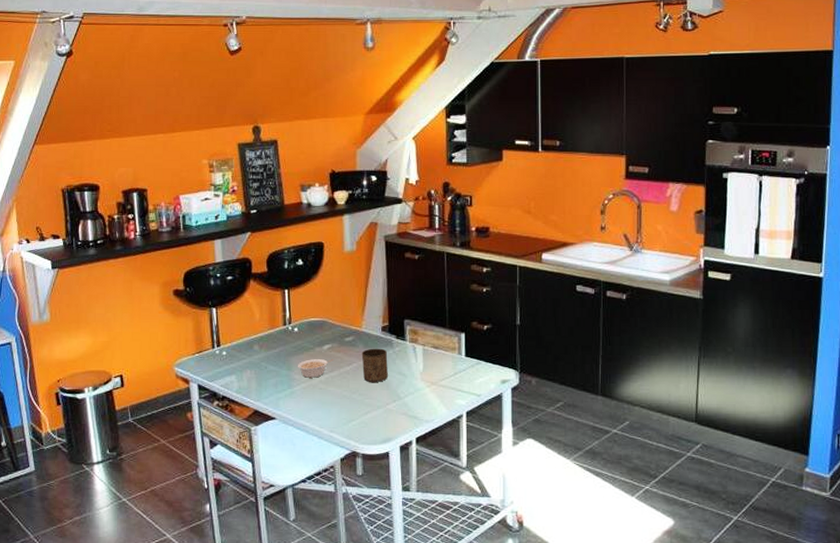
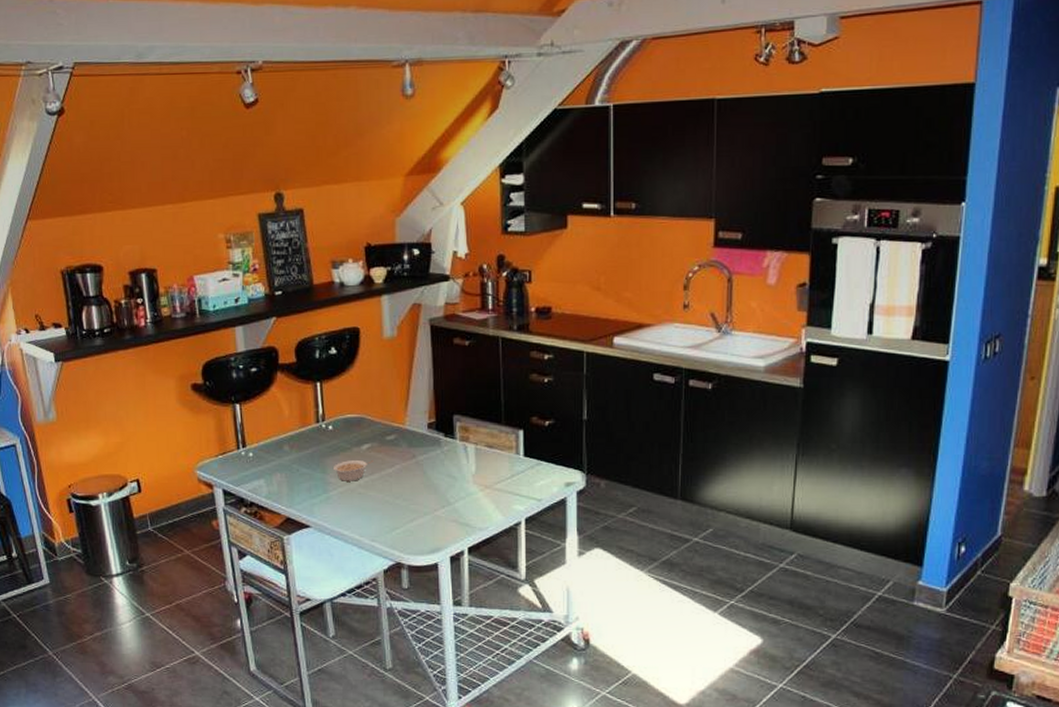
cup: present [361,348,388,382] -> none [405,448,435,486]

